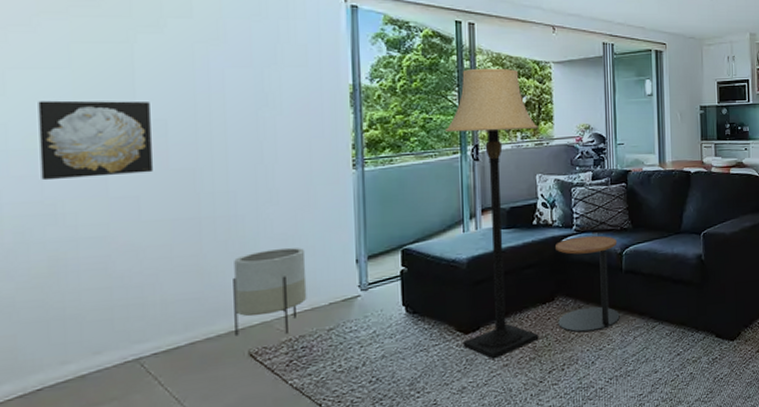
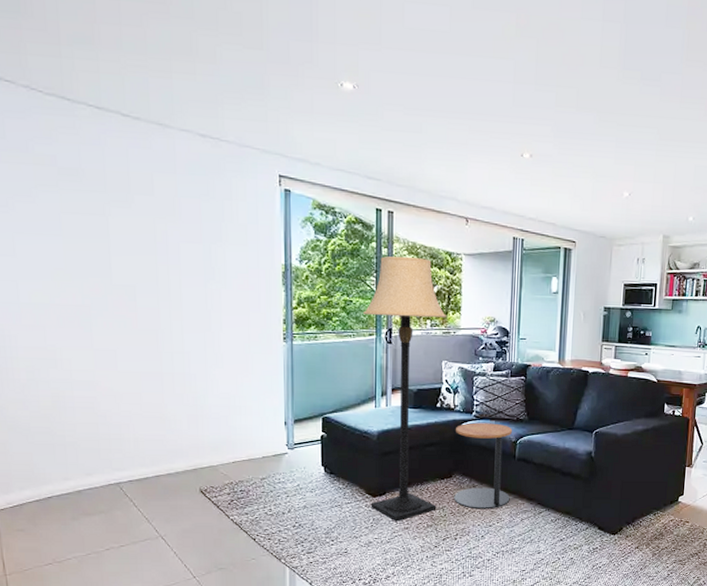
wall art: present [38,100,153,181] -> none [39,262,125,331]
planter: present [233,247,307,337] -> none [188,405,245,478]

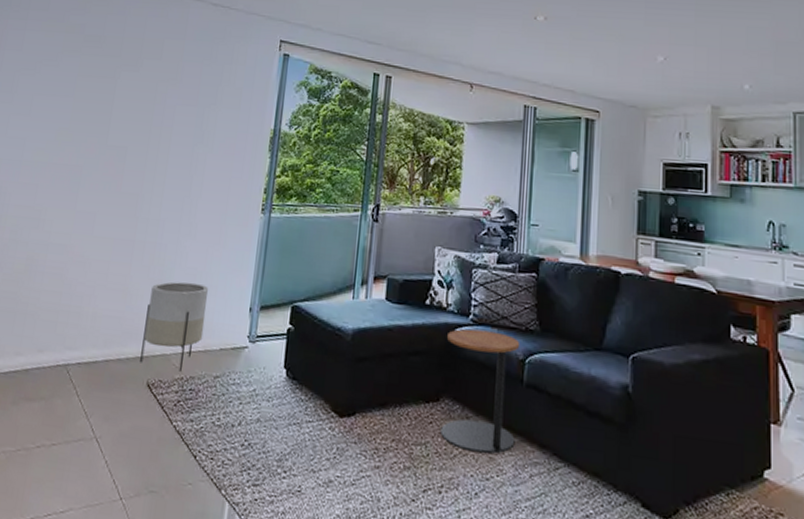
planter: none [188,405,245,478] -> present [140,282,209,372]
lamp: present [362,256,446,522] -> none [335,123,443,456]

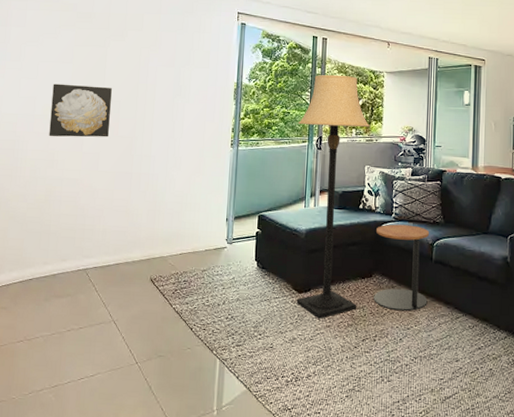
wall art: none [37,122,119,193] -> present [49,83,112,137]
planter: present [140,282,209,372] -> none [143,202,194,268]
lamp: none [335,123,443,456] -> present [296,74,370,319]

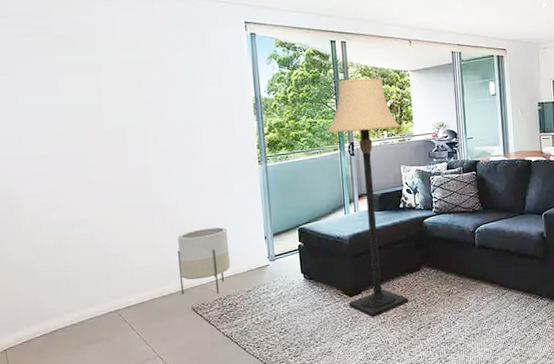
wall art: present [49,83,112,137] -> none [40,117,118,179]
planter: none [143,202,194,268] -> present [177,227,231,295]
side table: present [374,224,430,312] -> none [419,216,475,298]

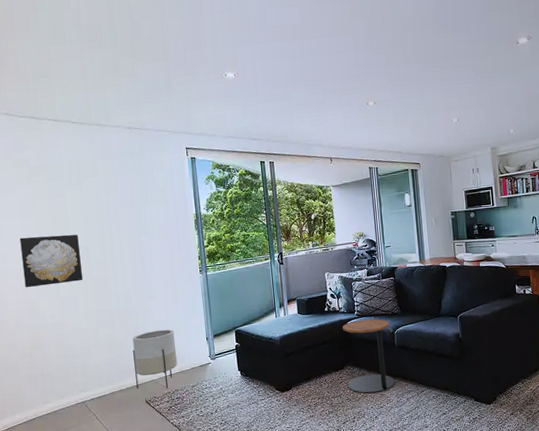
wall art: none [40,117,118,179] -> present [20,234,83,288]
lamp: present [326,78,409,318] -> none [258,194,335,412]
side table: none [419,216,475,298] -> present [343,319,395,394]

